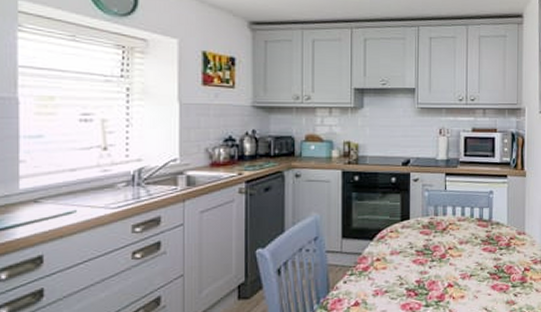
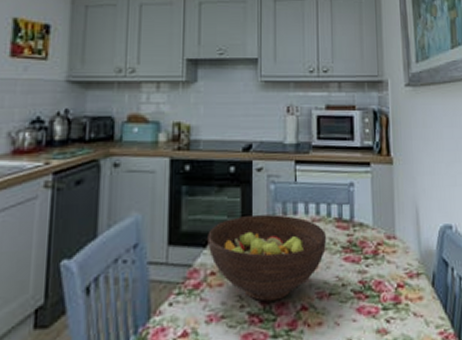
fruit bowl: none [374,215,470,281] -> present [207,214,327,302]

